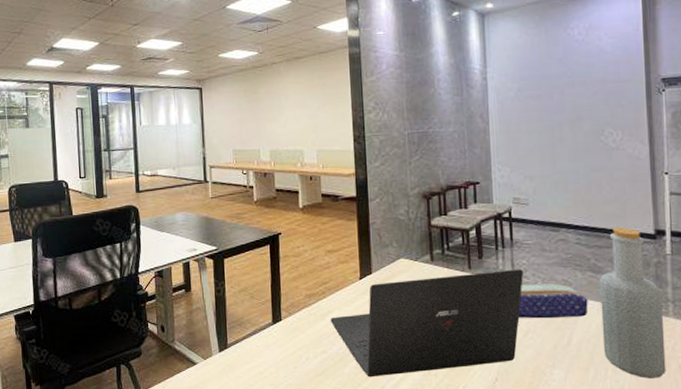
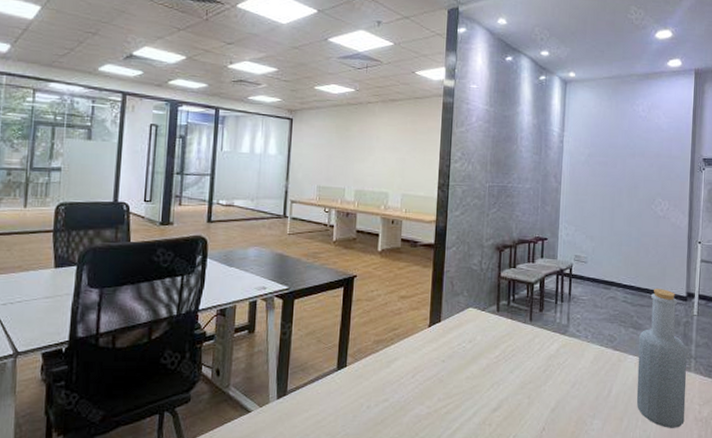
laptop: present [330,269,523,378] -> none [395,323,576,427]
pencil case: present [518,282,588,319] -> none [568,336,628,371]

